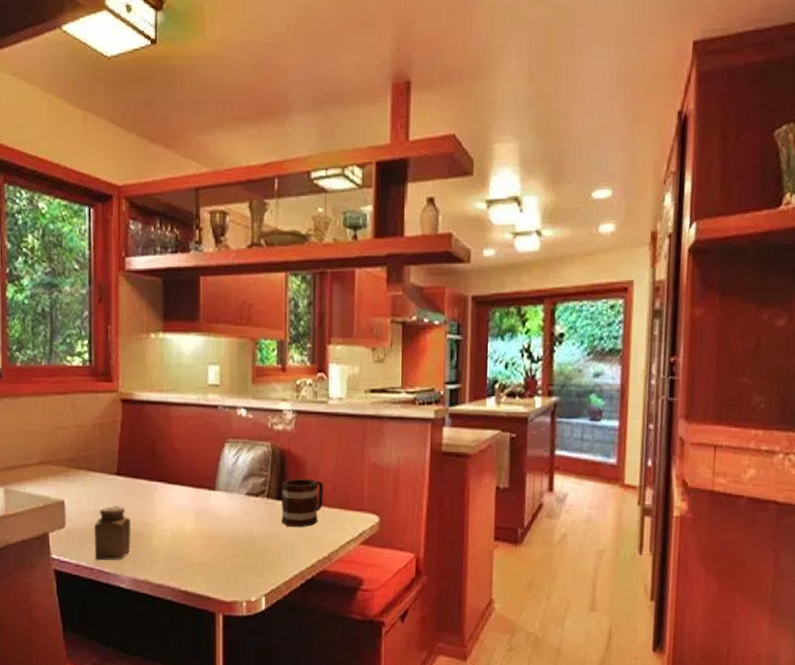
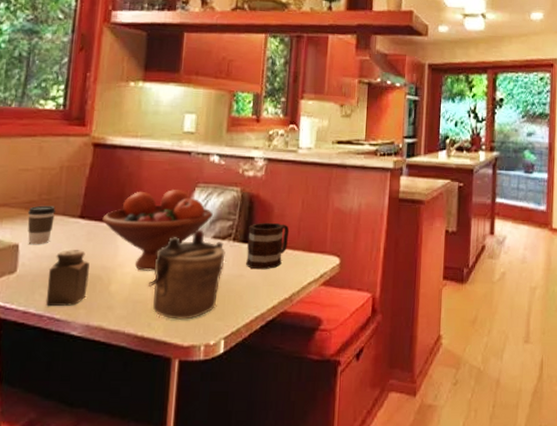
coffee cup: none [69,463,94,502] -> present [27,205,56,245]
fruit bowl: none [138,445,244,528] -> present [102,190,213,271]
teapot: none [187,486,260,576] -> present [148,229,226,320]

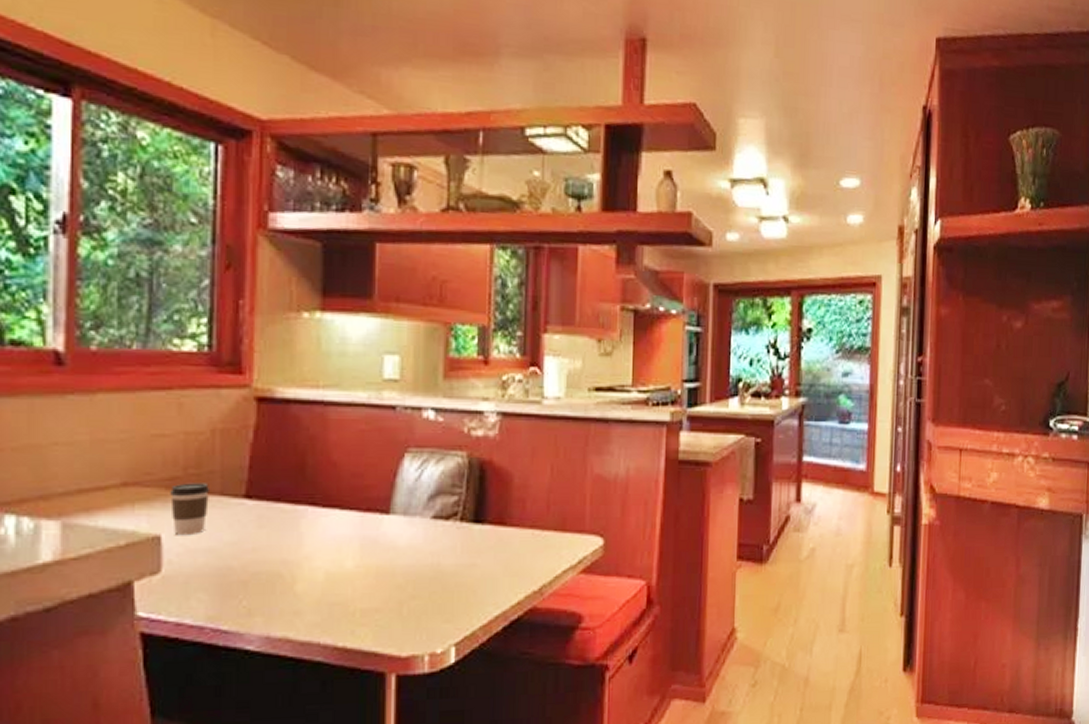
salt shaker: present [45,250,90,307] -> none [206,540,266,616]
fruit bowl: present [102,190,213,271] -> none [277,457,431,564]
teapot: present [148,229,226,320] -> none [347,508,451,624]
mug: present [246,222,290,270] -> none [479,495,536,557]

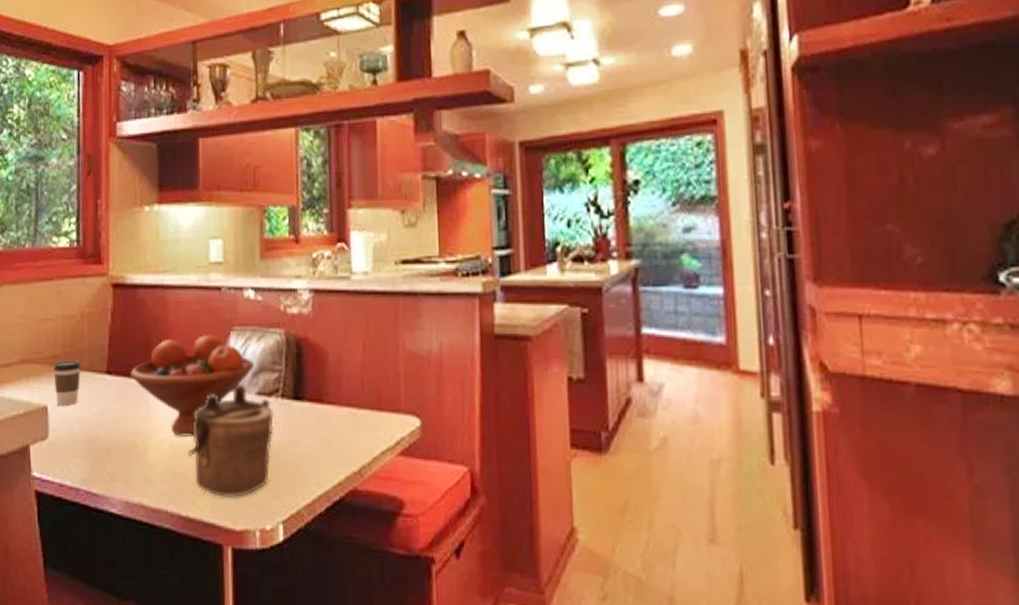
fruit bowl: none [277,457,431,564] -> present [130,335,254,437]
teapot: none [347,508,451,624] -> present [187,384,274,497]

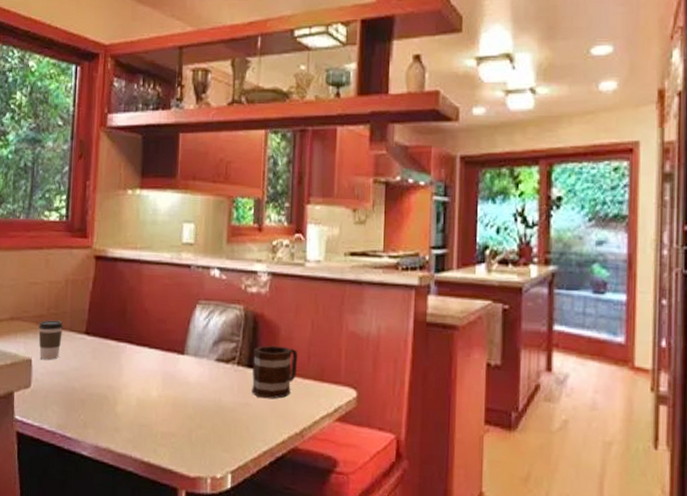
fruit bowl: present [130,335,254,437] -> none [106,306,215,394]
teapot: present [187,384,274,497] -> none [152,350,230,448]
mug: none [299,372,351,435] -> present [252,345,298,399]

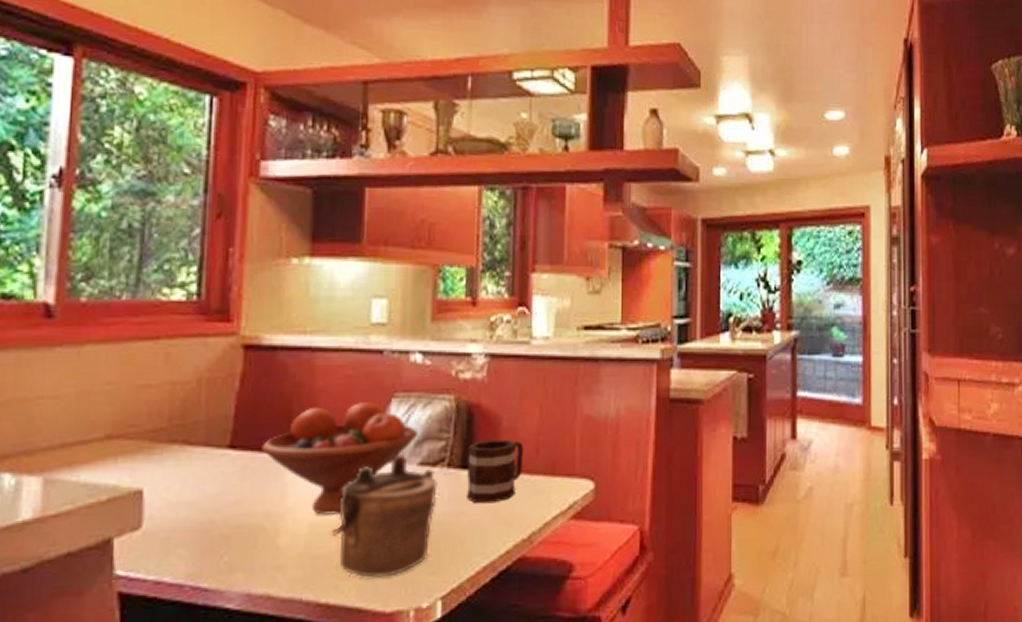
coffee cup: present [38,320,64,361] -> none [154,434,195,490]
fruit bowl: none [106,306,215,394] -> present [262,402,417,515]
teapot: none [152,350,230,448] -> present [331,454,438,578]

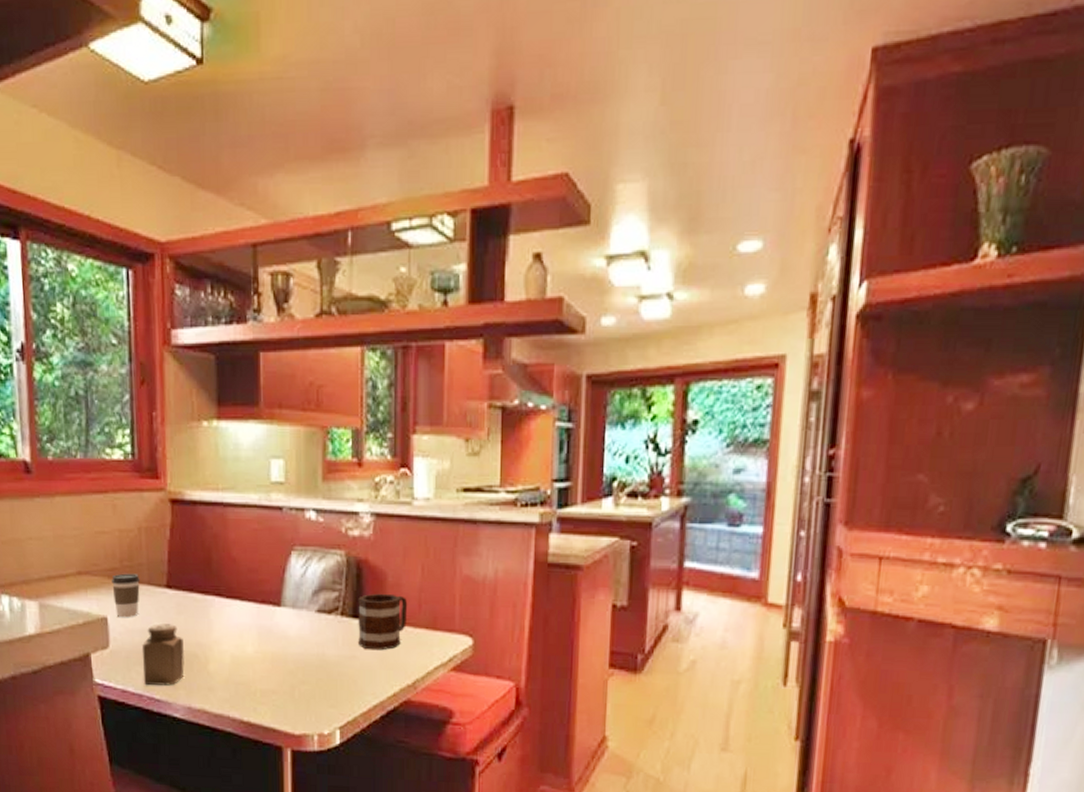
coffee cup: none [154,434,195,490] -> present [112,573,141,618]
salt shaker: none [186,492,248,573] -> present [141,623,185,686]
fruit bowl: present [262,402,417,515] -> none [191,554,314,649]
teapot: present [331,454,438,578] -> none [248,601,333,705]

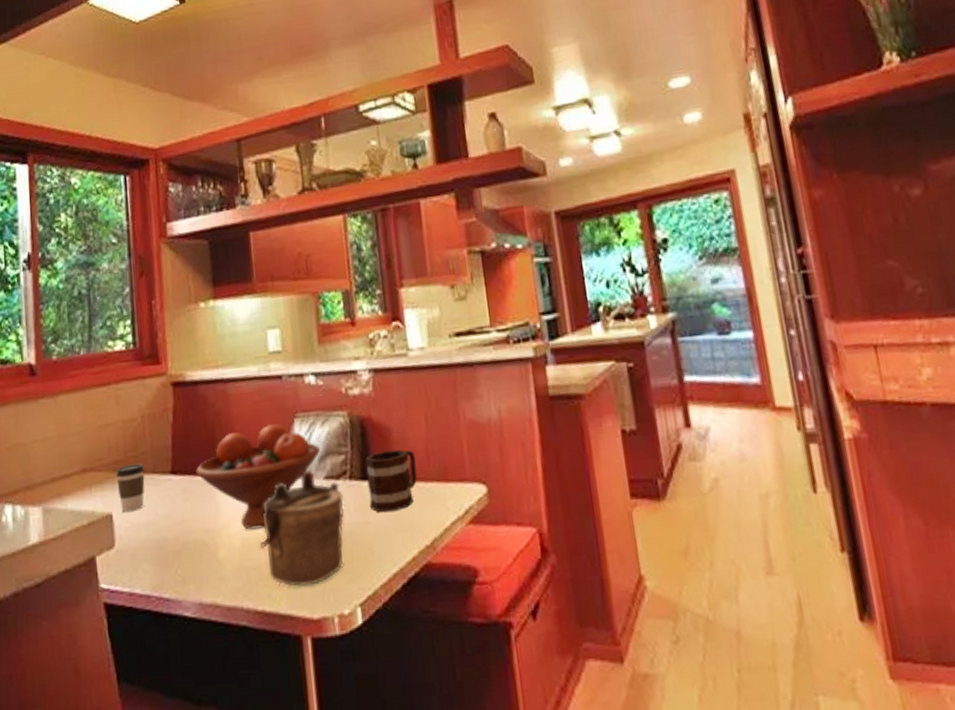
salt shaker: present [141,623,185,686] -> none [148,512,194,585]
fruit bowl: none [191,554,314,649] -> present [196,424,320,530]
teapot: none [248,601,333,705] -> present [259,470,344,587]

